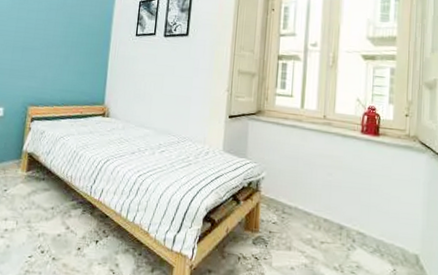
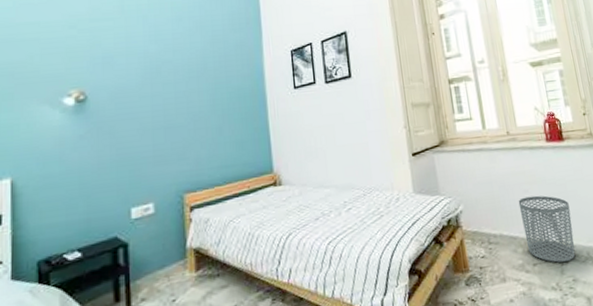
waste bin: none [319,179,370,248] -> present [518,195,576,263]

